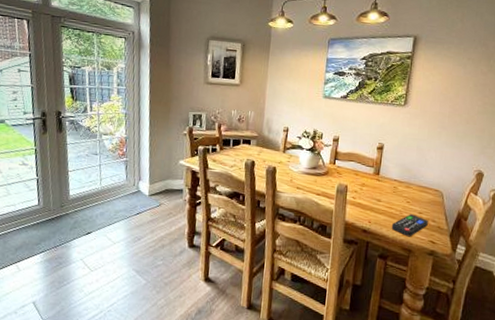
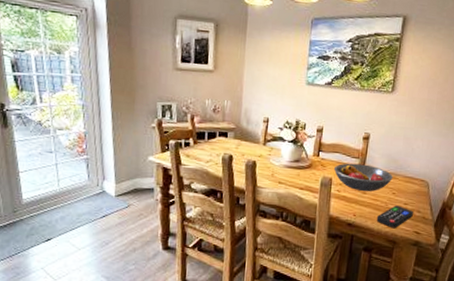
fruit bowl: none [349,171,407,200] -> present [333,163,393,192]

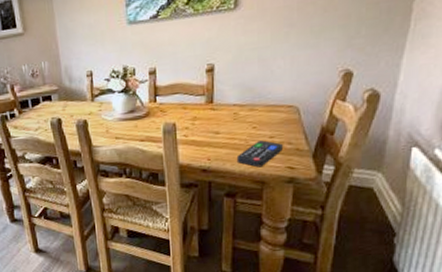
fruit bowl: present [333,163,393,192] -> none [175,100,251,132]

